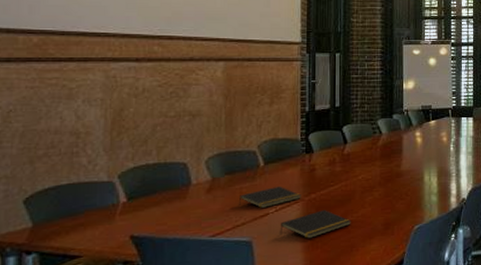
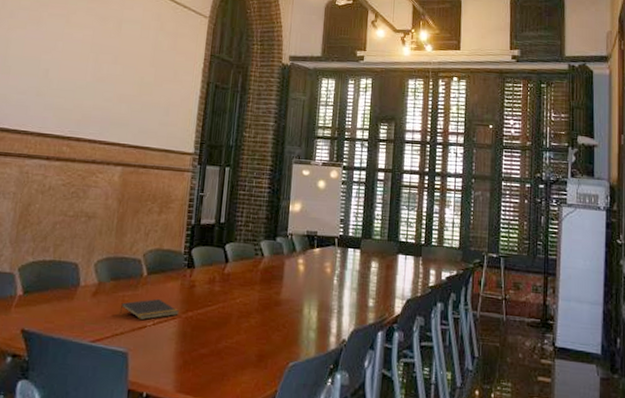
notepad: present [280,210,351,239] -> none [154,330,225,360]

